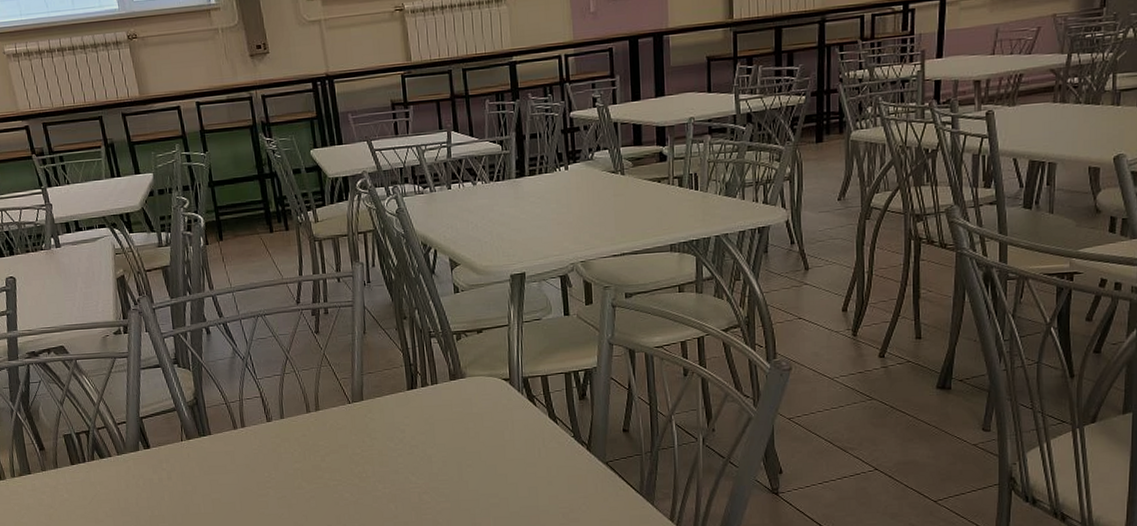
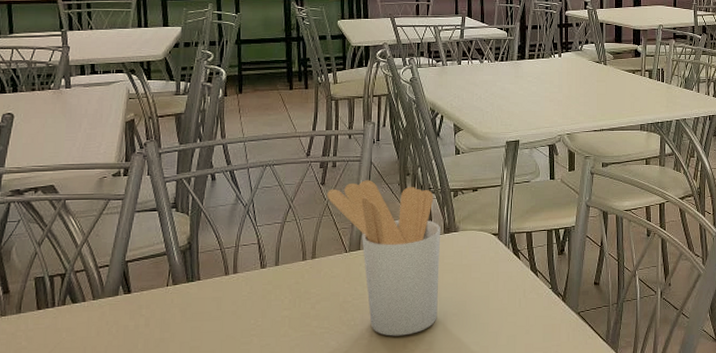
utensil holder: none [322,326,451,488] -> present [327,180,440,336]

